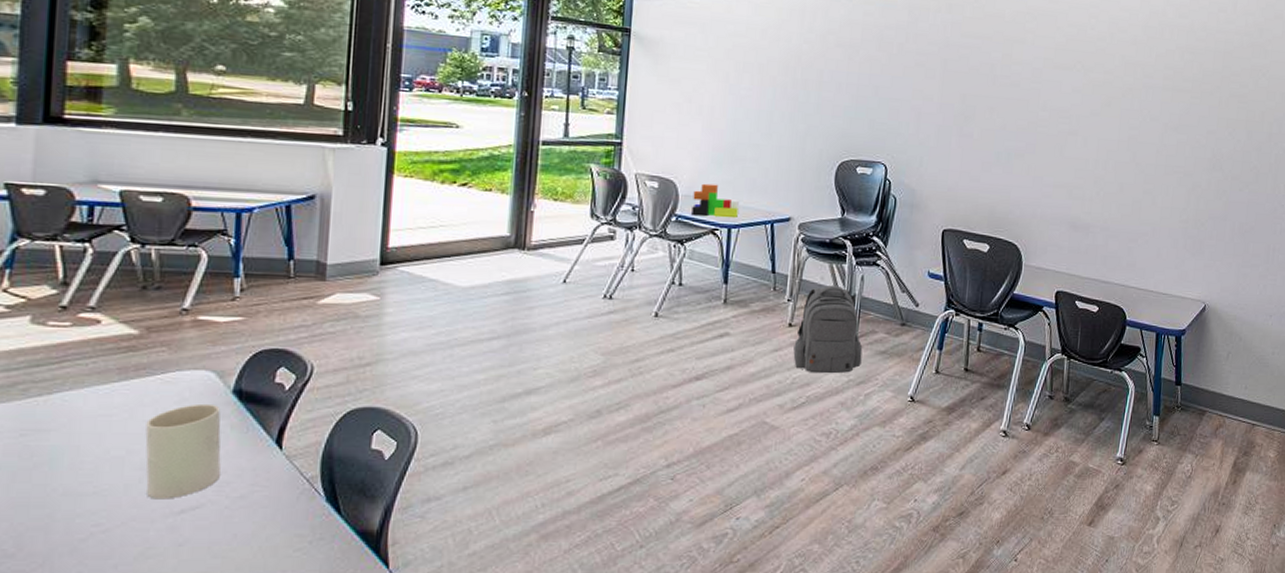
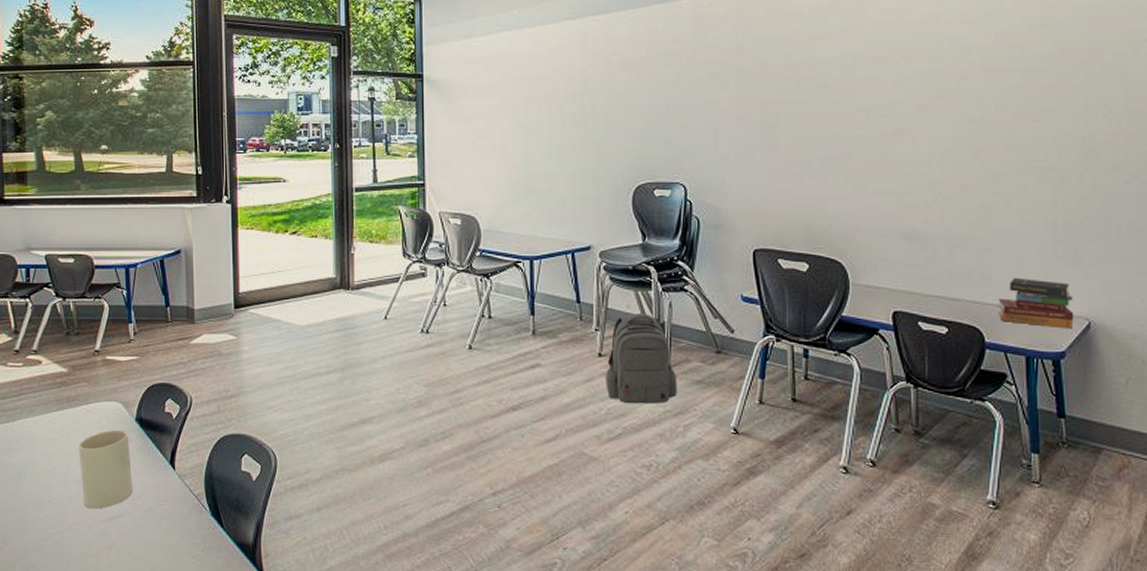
toy blocks: present [691,183,740,217] -> none [494,217,540,250]
books: none [1139,266,1195,310] -> present [998,278,1074,329]

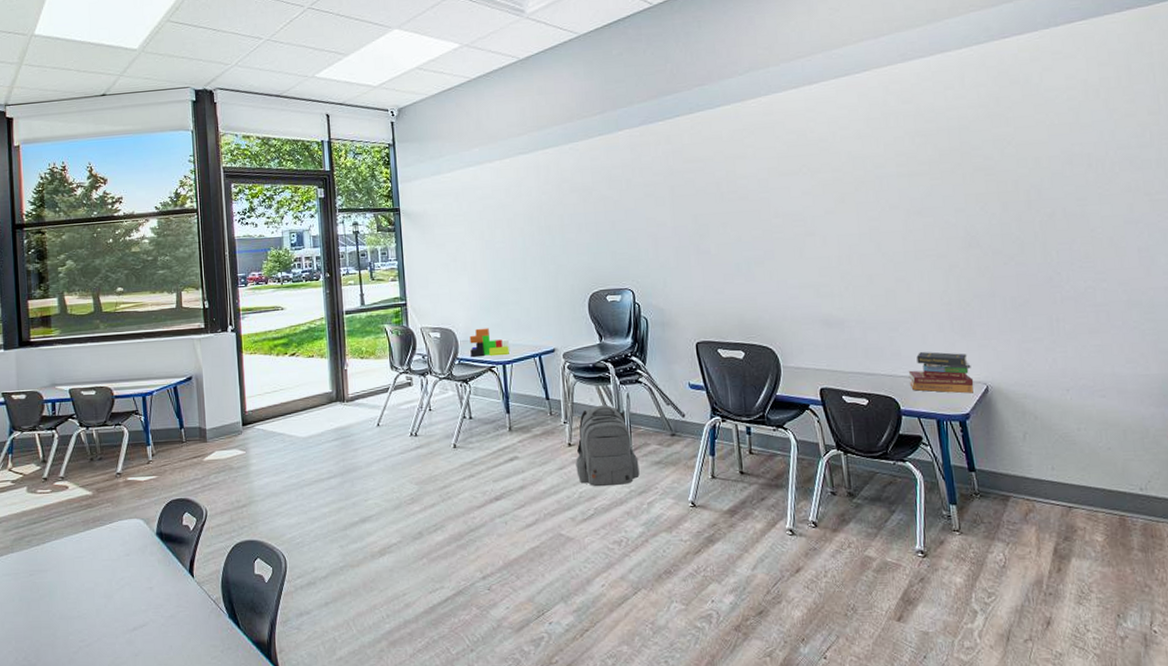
cup: present [78,429,133,509] -> none [104,544,156,620]
toy blocks: none [494,217,540,250] -> present [469,328,511,358]

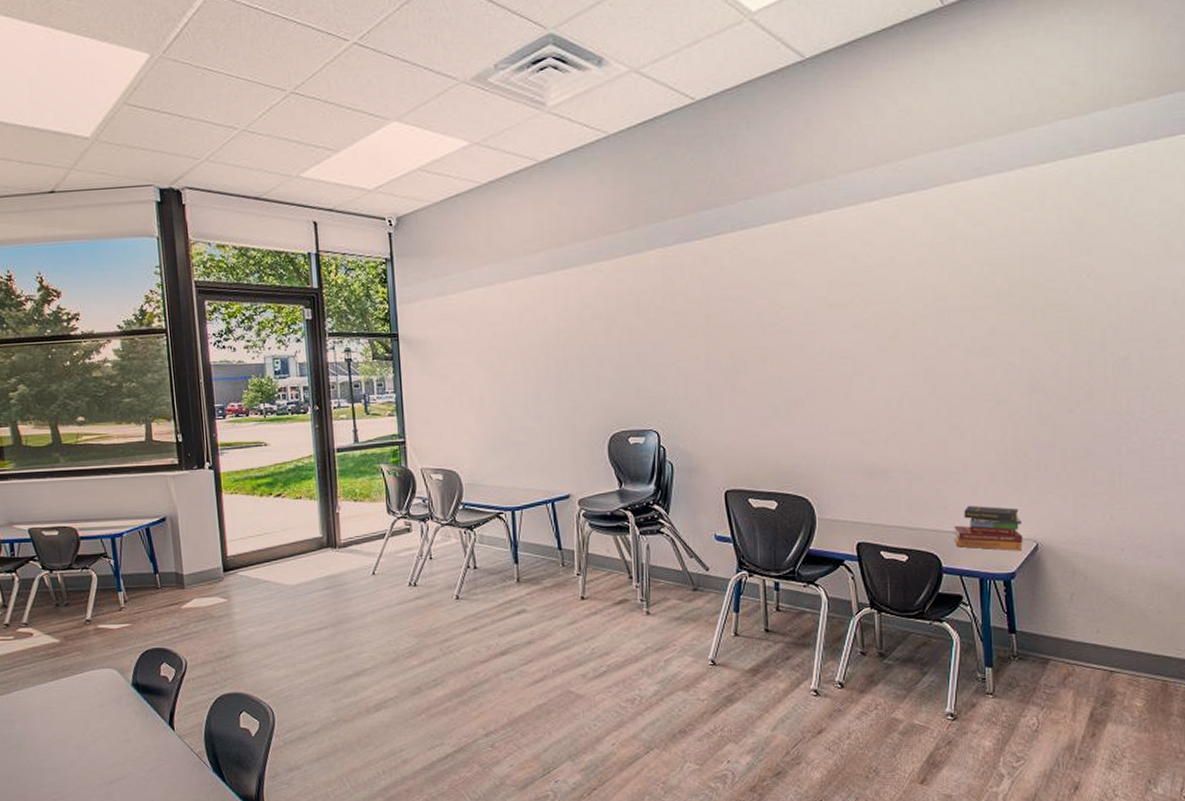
toy blocks: present [469,328,511,358] -> none [475,470,520,503]
backpack: present [576,404,640,487] -> none [588,556,657,643]

